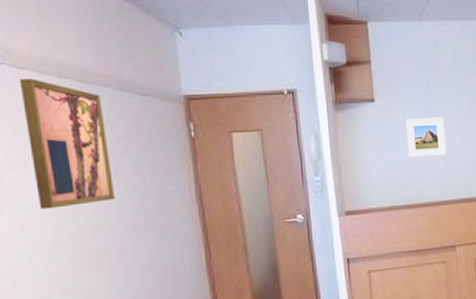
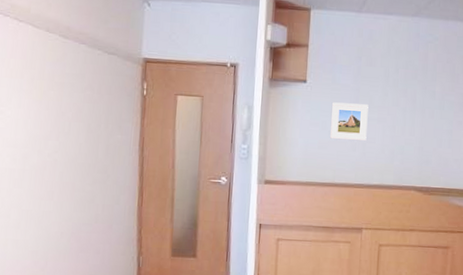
wall art: present [19,78,115,210] -> none [14,30,77,142]

